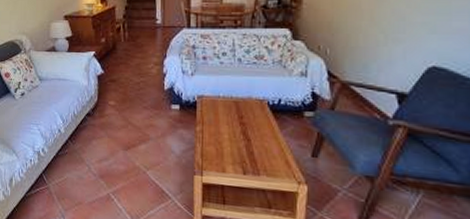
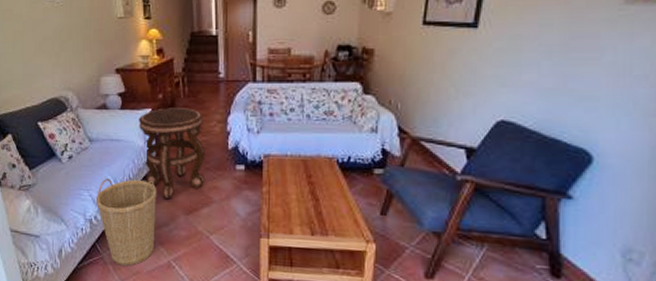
basket: none [44,115,99,197] -> present [96,179,157,266]
side table: none [83,51,143,136] -> present [138,108,205,200]

